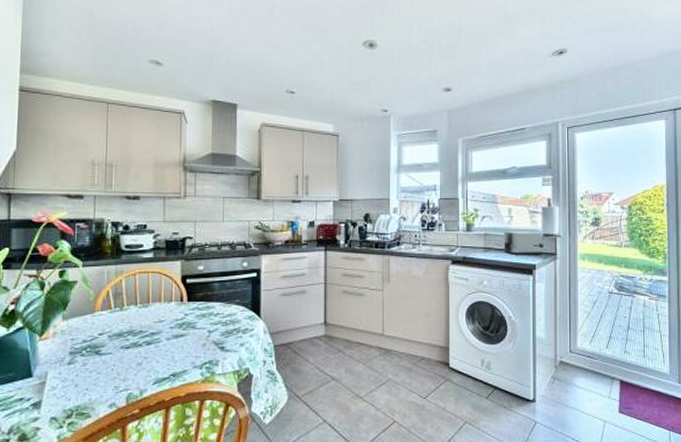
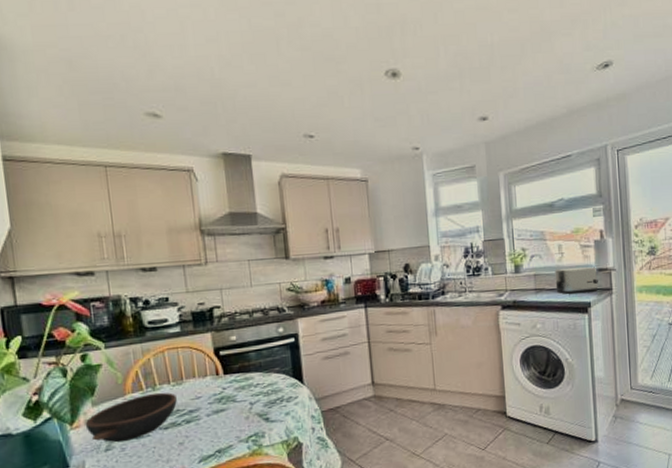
bowl: none [53,313,141,356] -> present [85,392,177,442]

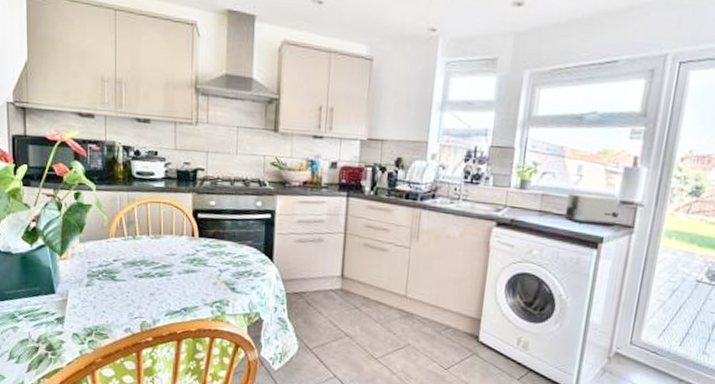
bowl: present [85,392,177,442] -> none [72,241,153,281]

